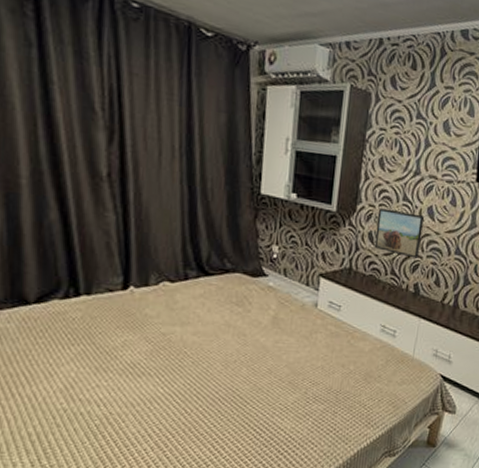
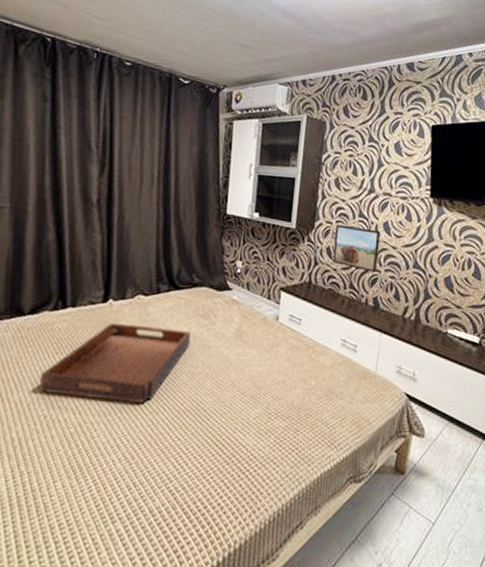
serving tray: none [54,312,225,394] -> present [39,323,191,404]

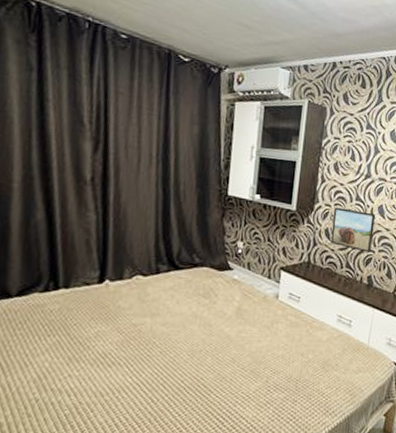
serving tray: present [39,323,191,404] -> none [29,304,192,383]

